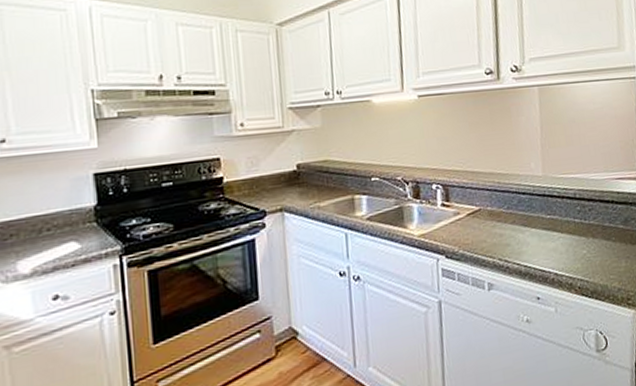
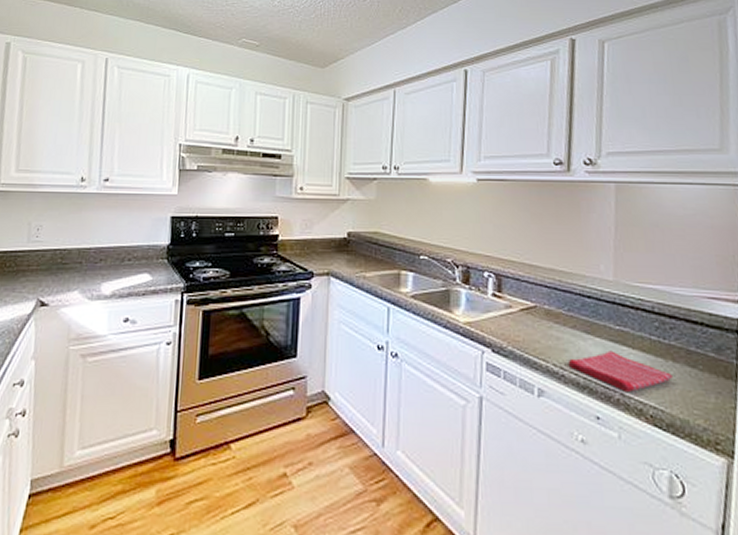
dish towel: none [510,237,593,271] -> present [568,350,673,392]

